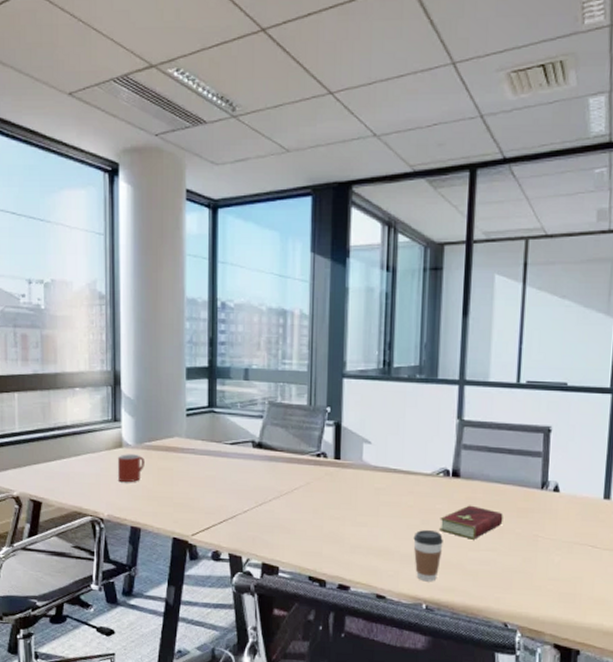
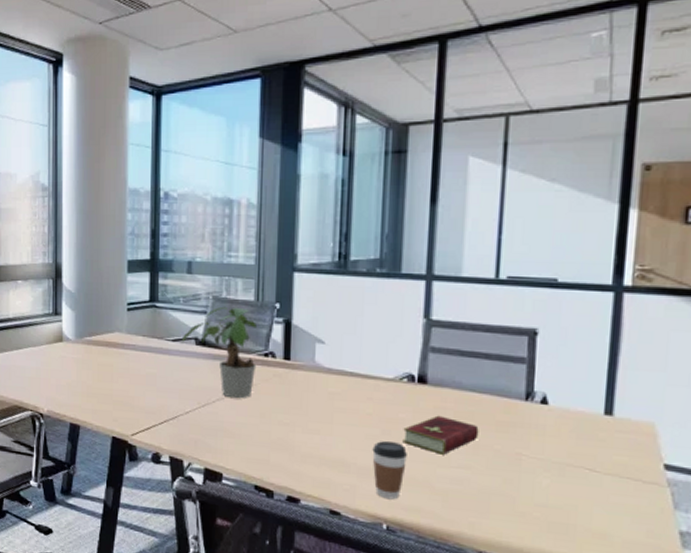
mug: present [117,454,144,483] -> none [57,348,84,378]
potted plant: none [239,411,311,497] -> present [181,306,258,399]

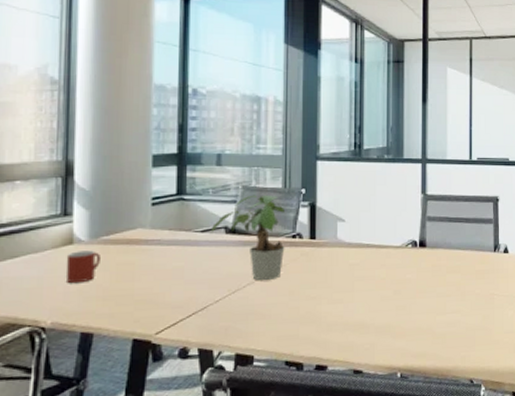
mug: none [57,348,84,378] -> present [65,250,100,284]
coffee cup: present [372,441,407,500] -> none [387,300,414,351]
hardcover book: present [402,415,479,455] -> none [410,272,464,304]

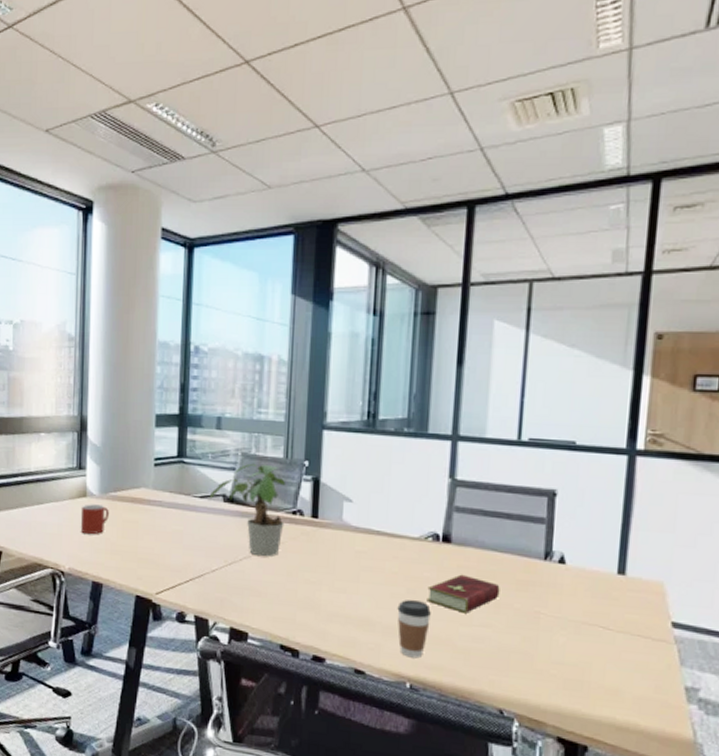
coffee cup: none [387,300,414,351] -> present [397,600,431,659]
hardcover book: none [410,272,464,304] -> present [427,574,500,613]

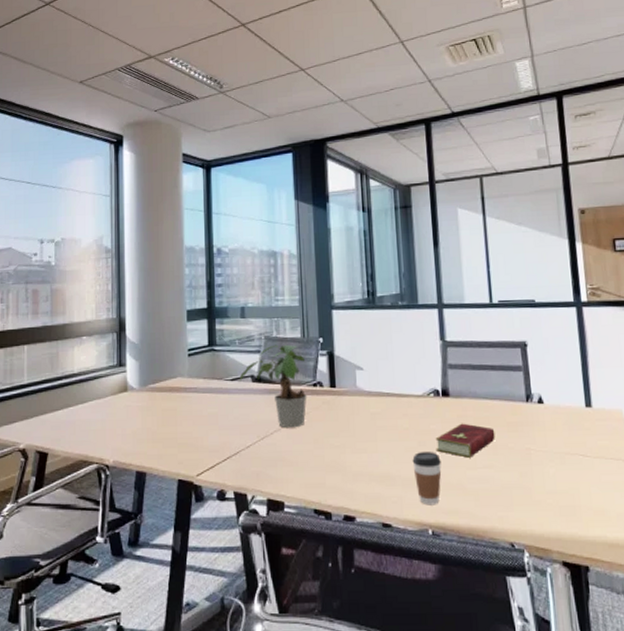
mug: present [80,504,109,535] -> none [122,397,149,427]

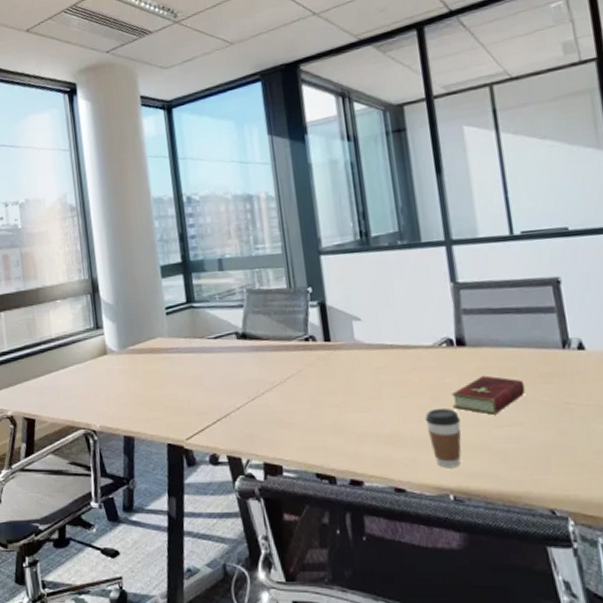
potted plant: present [239,344,307,429] -> none [222,296,299,388]

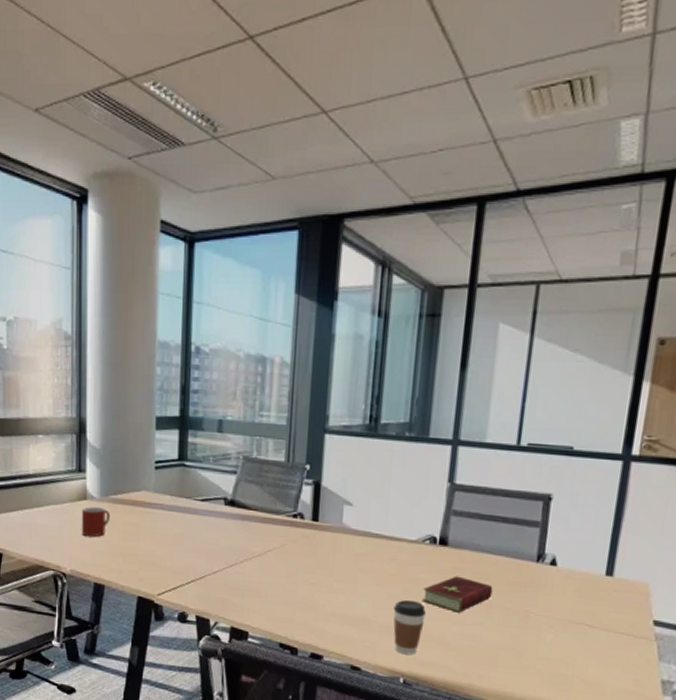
mug: none [103,360,131,391] -> present [81,506,110,537]

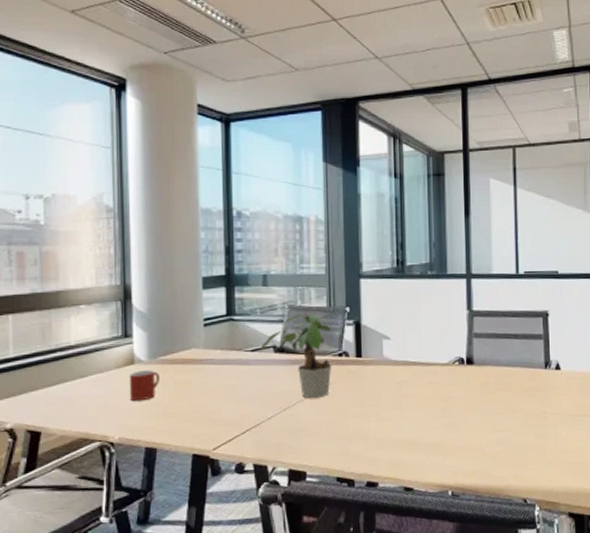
potted plant: none [210,466,288,559] -> present [260,313,332,399]
coffee cup: present [393,600,426,656] -> none [435,417,463,469]
hardcover book: present [422,576,493,613] -> none [458,389,515,422]

